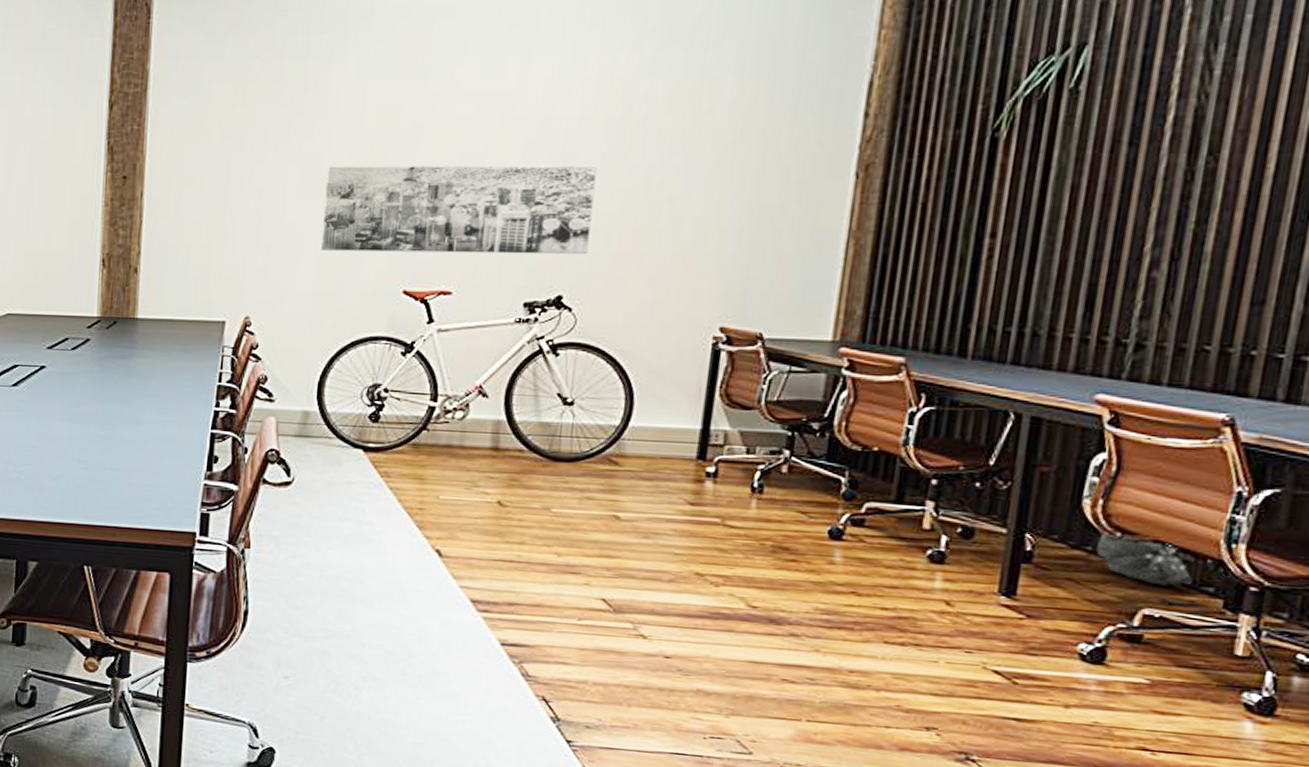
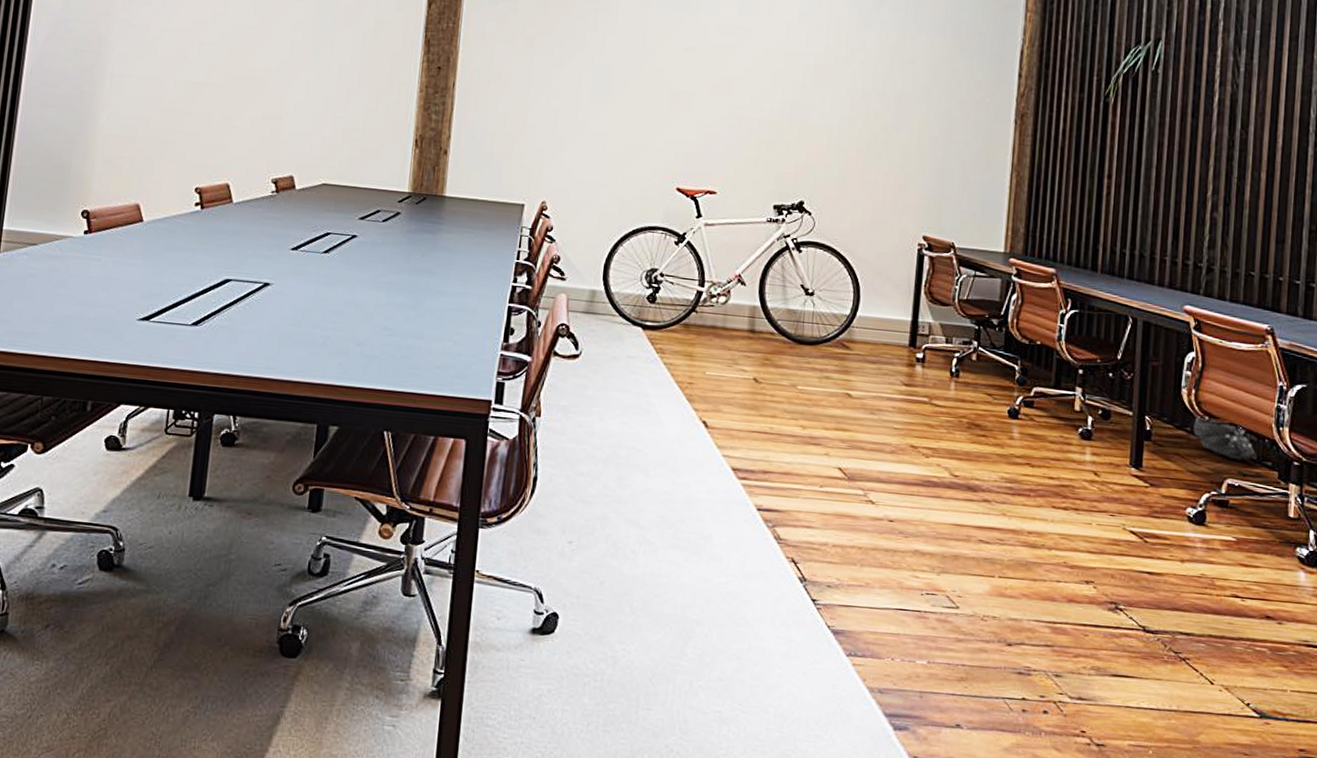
wall art: present [321,165,597,255] -> none [609,75,829,169]

